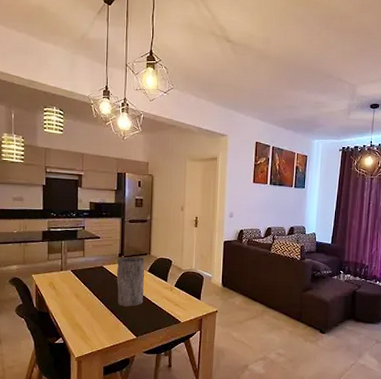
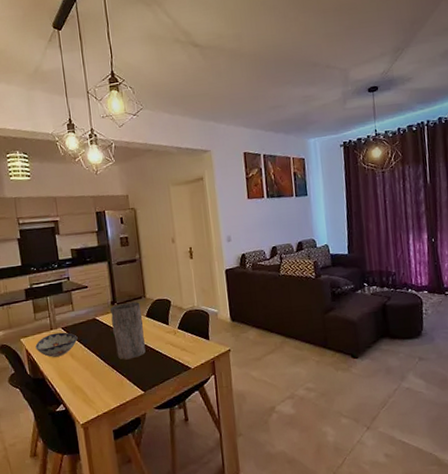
decorative bowl: none [45,274,84,295] -> present [35,332,78,357]

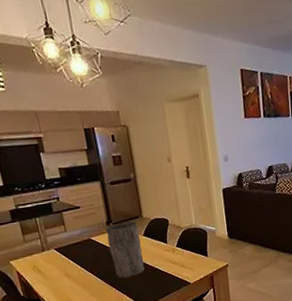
decorative bowl: present [35,332,78,357] -> none [27,253,73,279]

